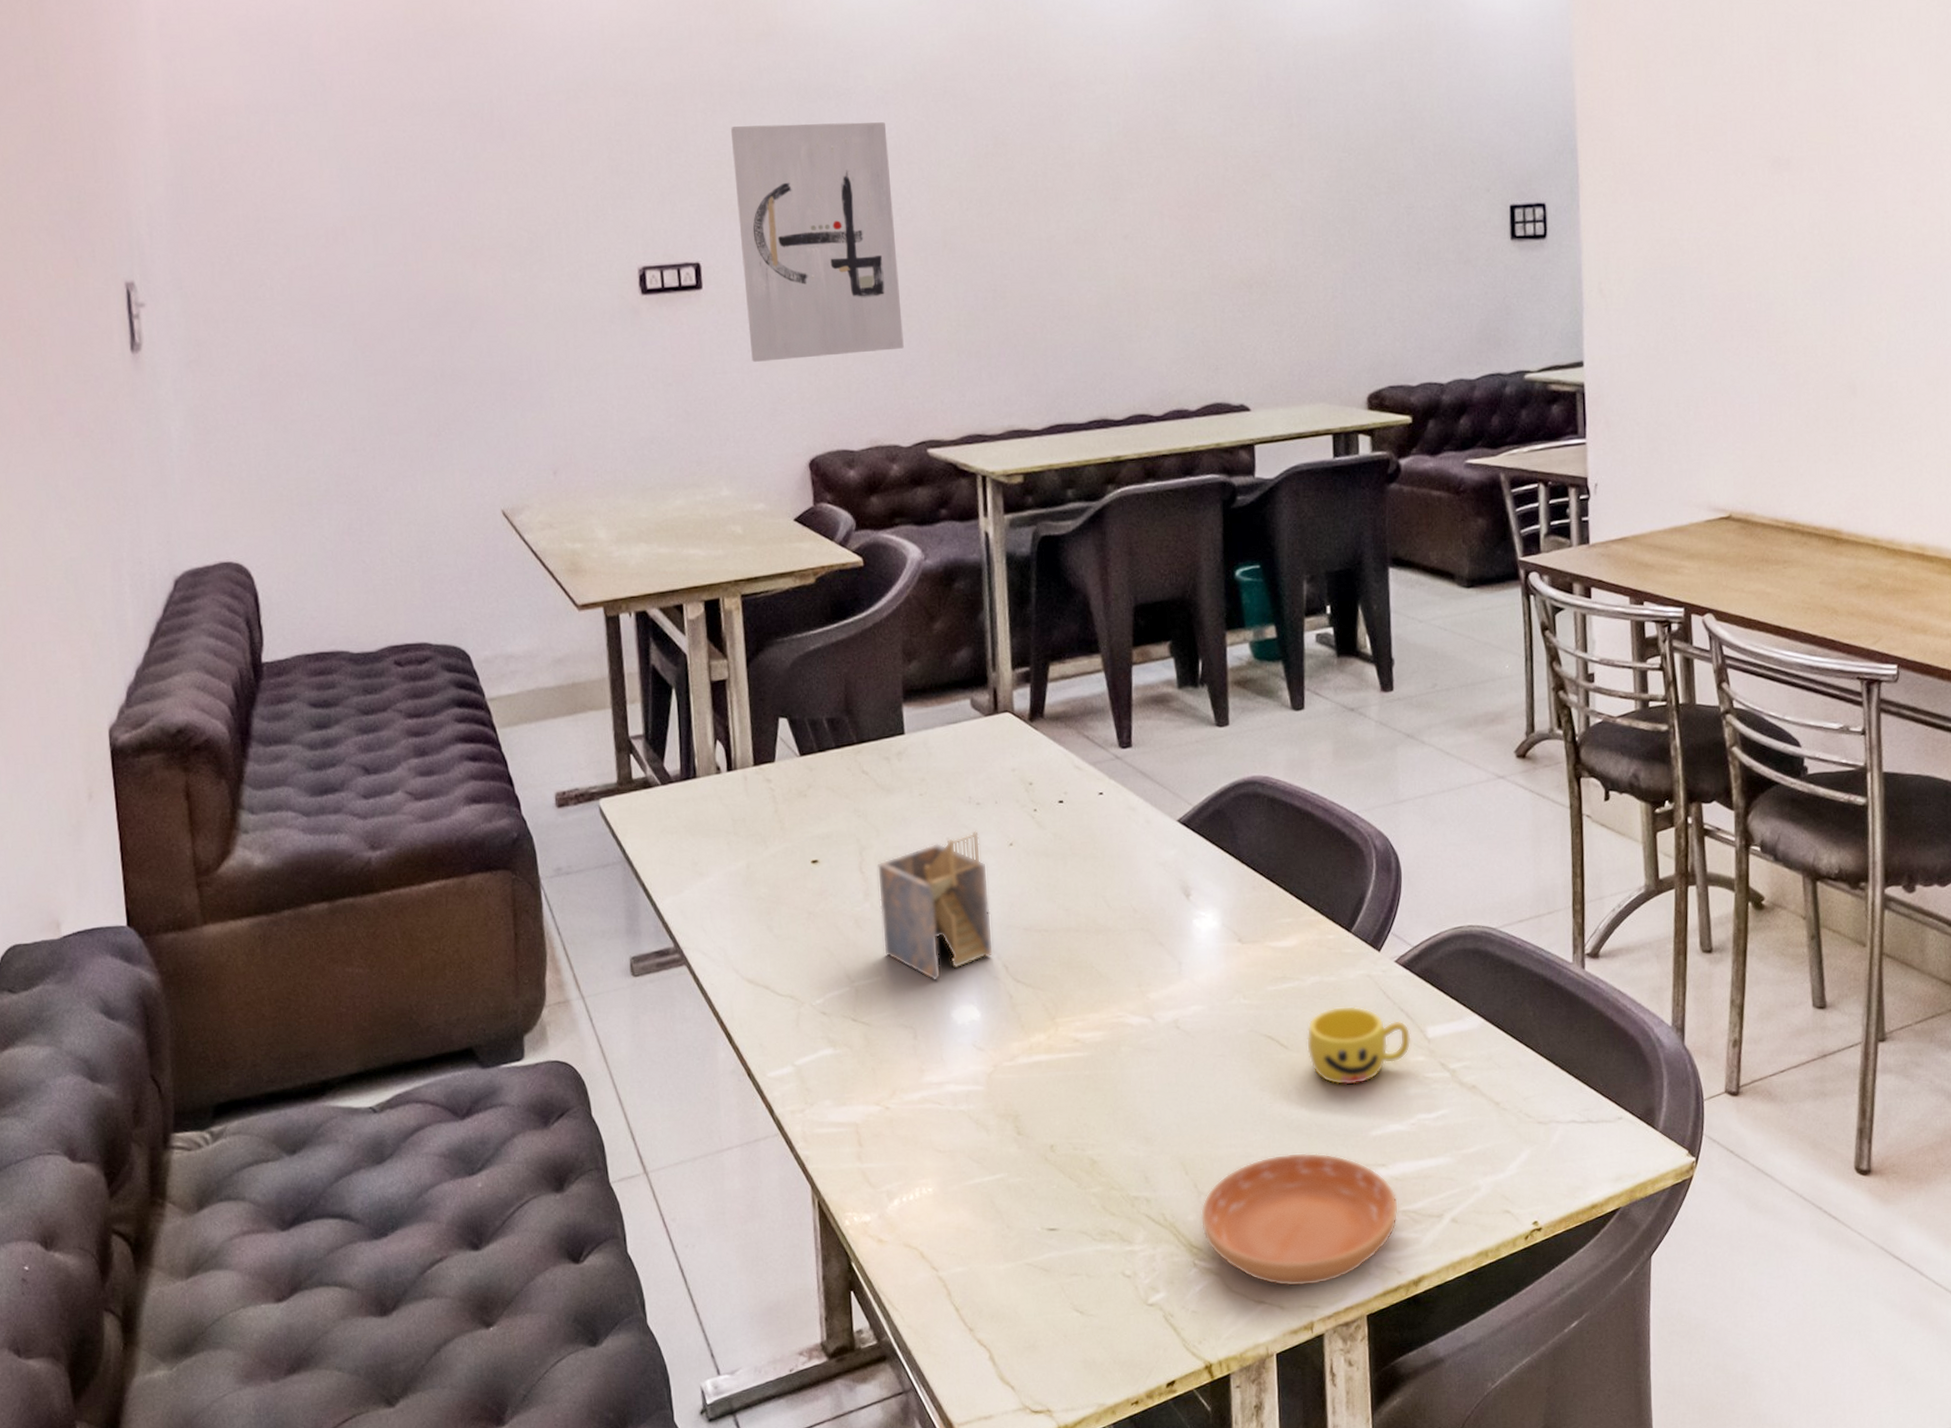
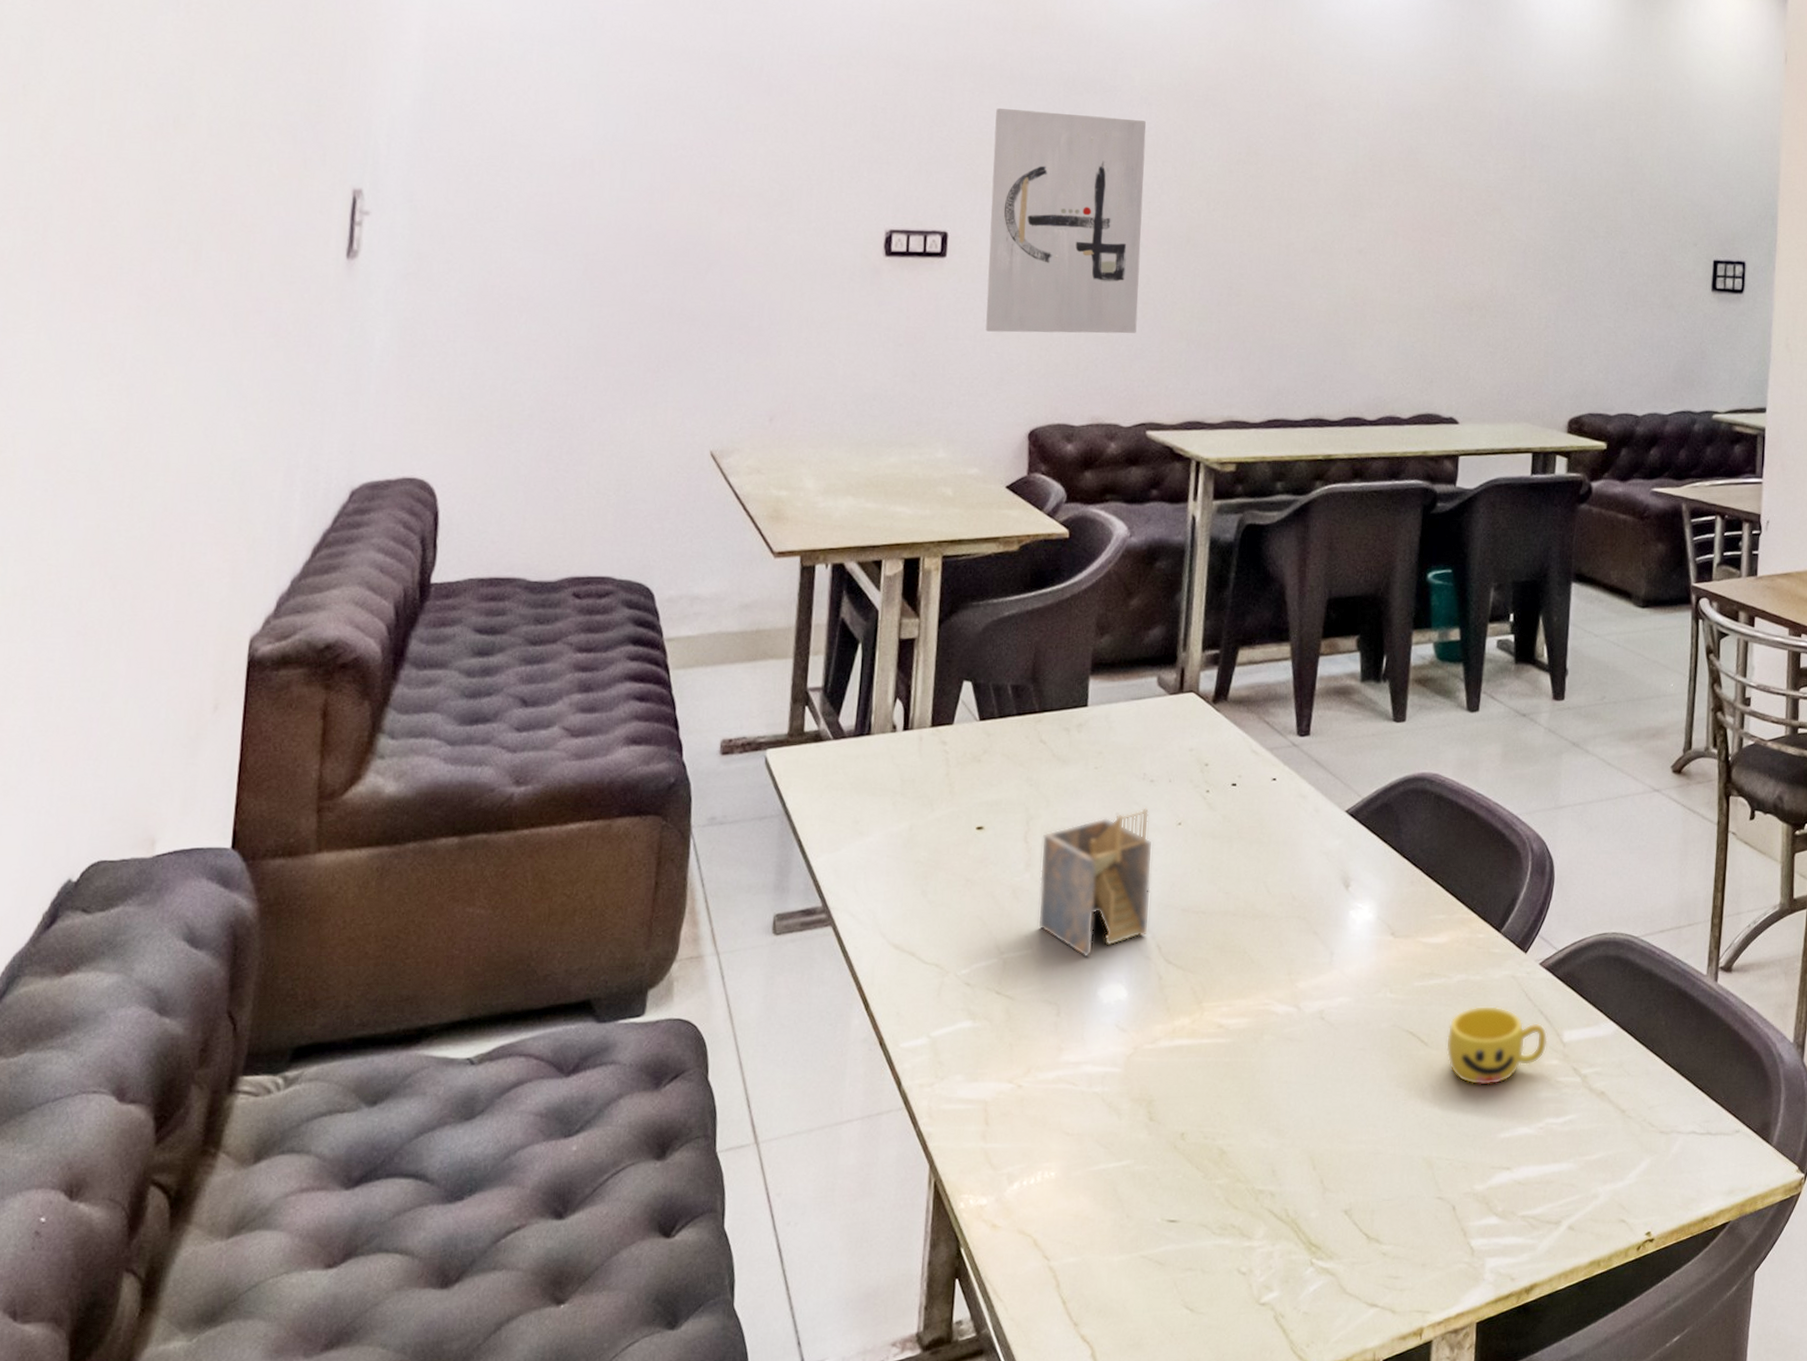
saucer: present [1200,1152,1399,1287] -> none [1322,1152,1519,1290]

